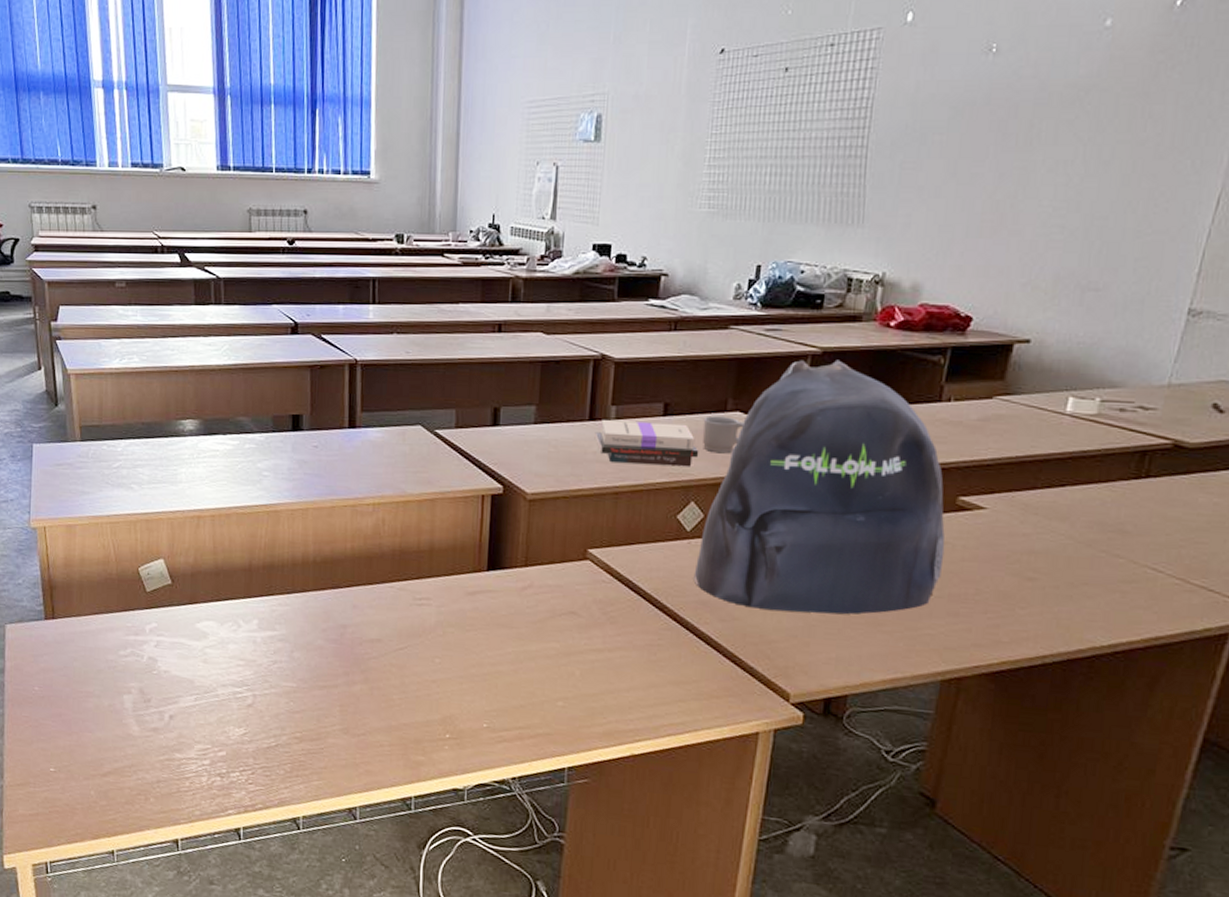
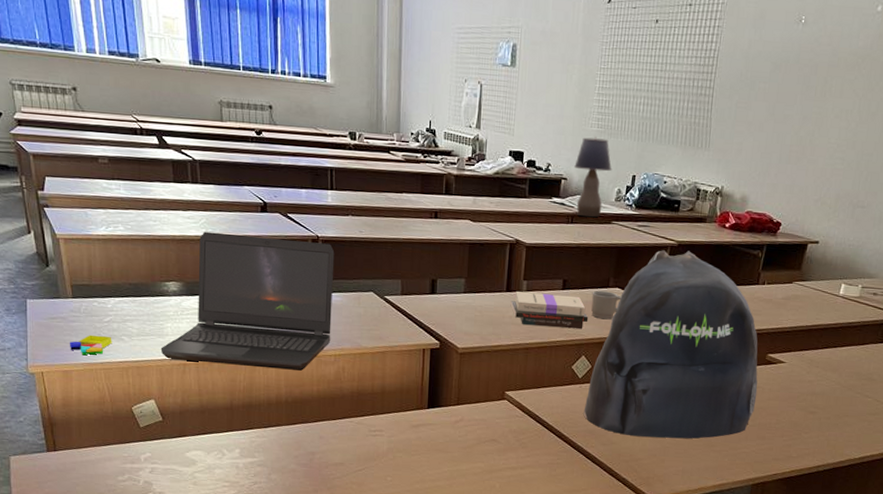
sticky notes: none [75,483,121,506] -> present [70,334,112,355]
laptop computer: none [173,360,376,525] -> present [160,231,335,372]
table lamp: none [678,218,729,322] -> present [574,136,612,218]

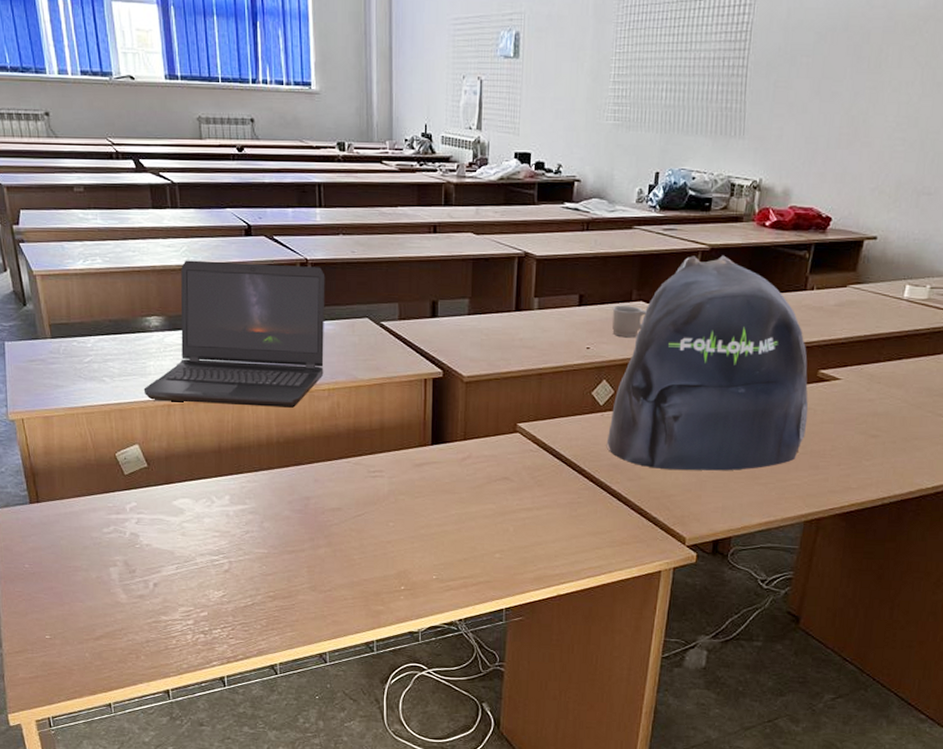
sticky notes: present [70,334,112,355] -> none [50,377,93,398]
books: present [510,292,589,328] -> none [520,311,609,349]
table lamp: present [574,136,612,218] -> none [589,130,632,223]

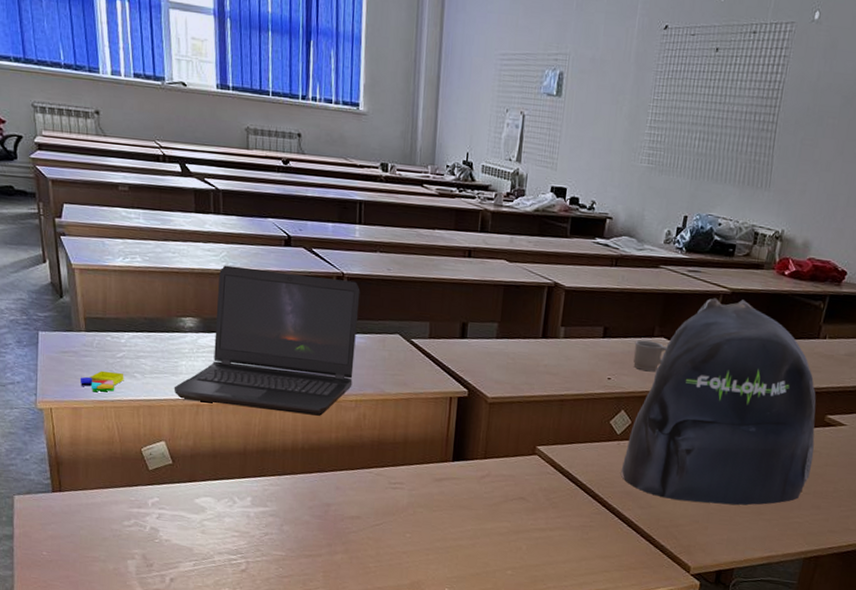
sticky notes: none [50,377,93,398] -> present [81,370,124,392]

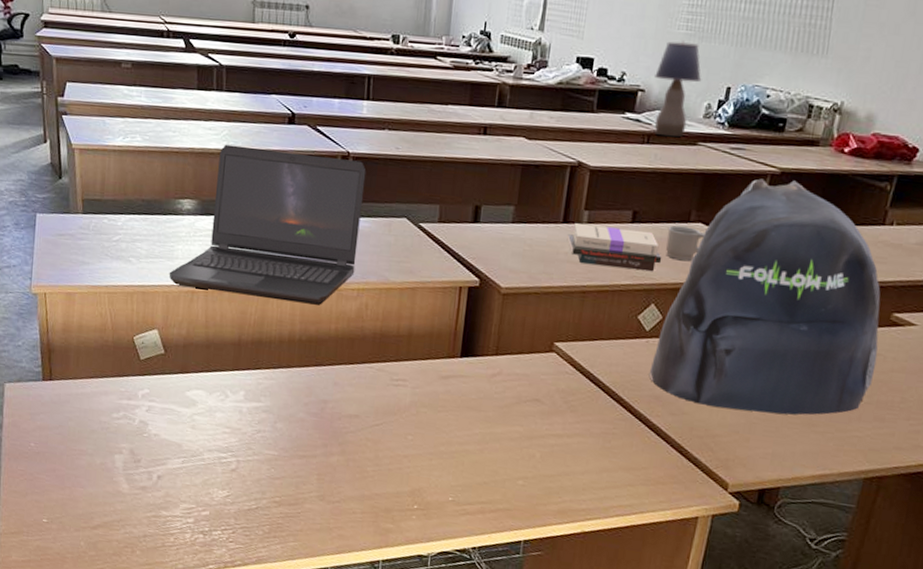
sticky notes: present [81,370,124,392] -> none [75,254,120,277]
books: none [546,338,630,381] -> present [566,223,662,271]
table lamp: none [620,172,662,261] -> present [653,39,702,138]

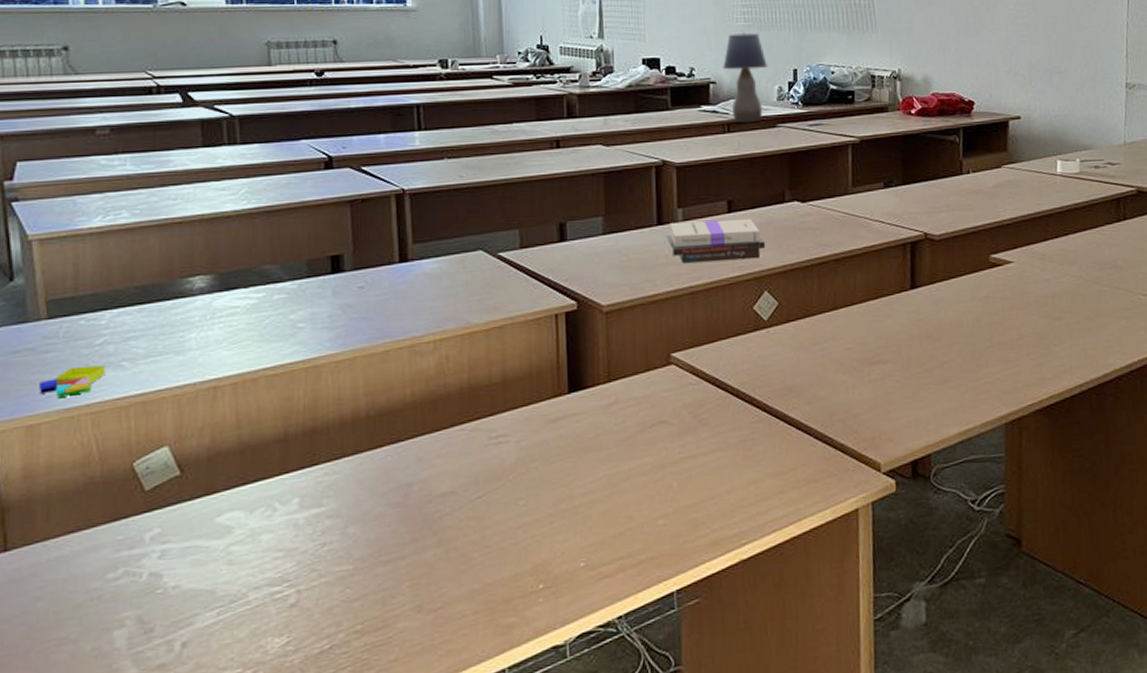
sticky notes: none [75,254,120,277] -> present [39,365,106,397]
laptop computer: present [169,144,367,306] -> none [179,197,428,384]
backpack: present [649,178,881,416] -> none [776,146,989,386]
mug: present [665,225,705,261] -> none [765,207,803,242]

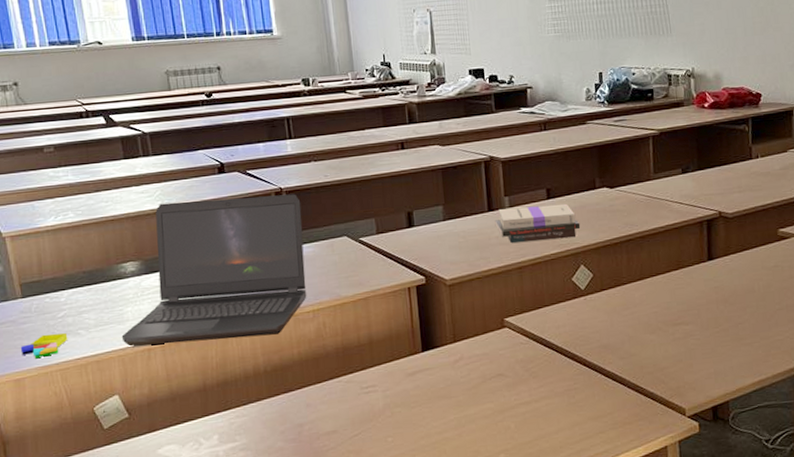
laptop computer: none [179,197,428,384] -> present [121,194,307,347]
table lamp: present [723,31,769,124] -> none [538,41,577,122]

